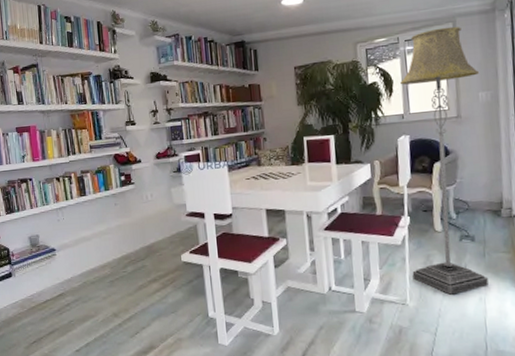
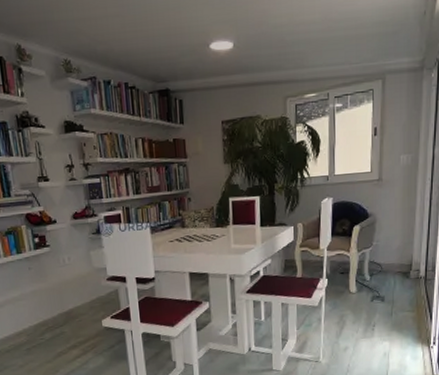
floor lamp: present [400,26,488,295] -> none [326,84,402,351]

